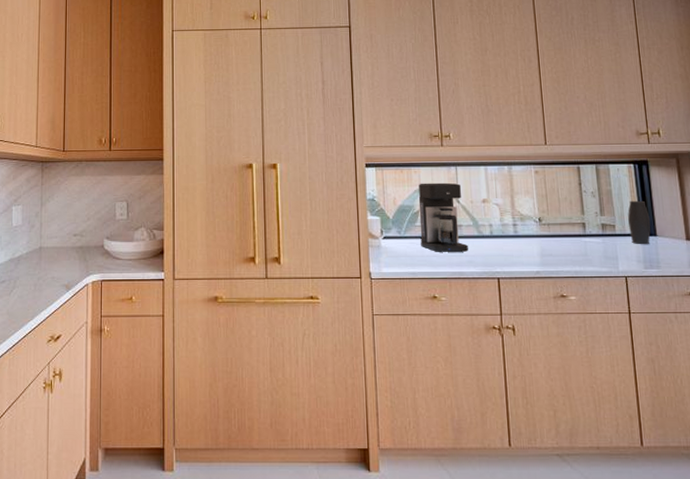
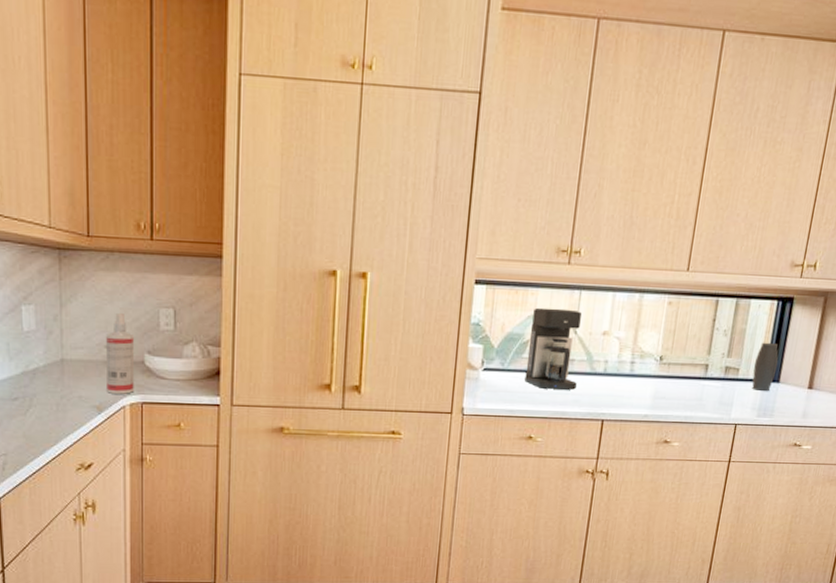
spray bottle: none [74,208,96,274] -> present [106,313,134,394]

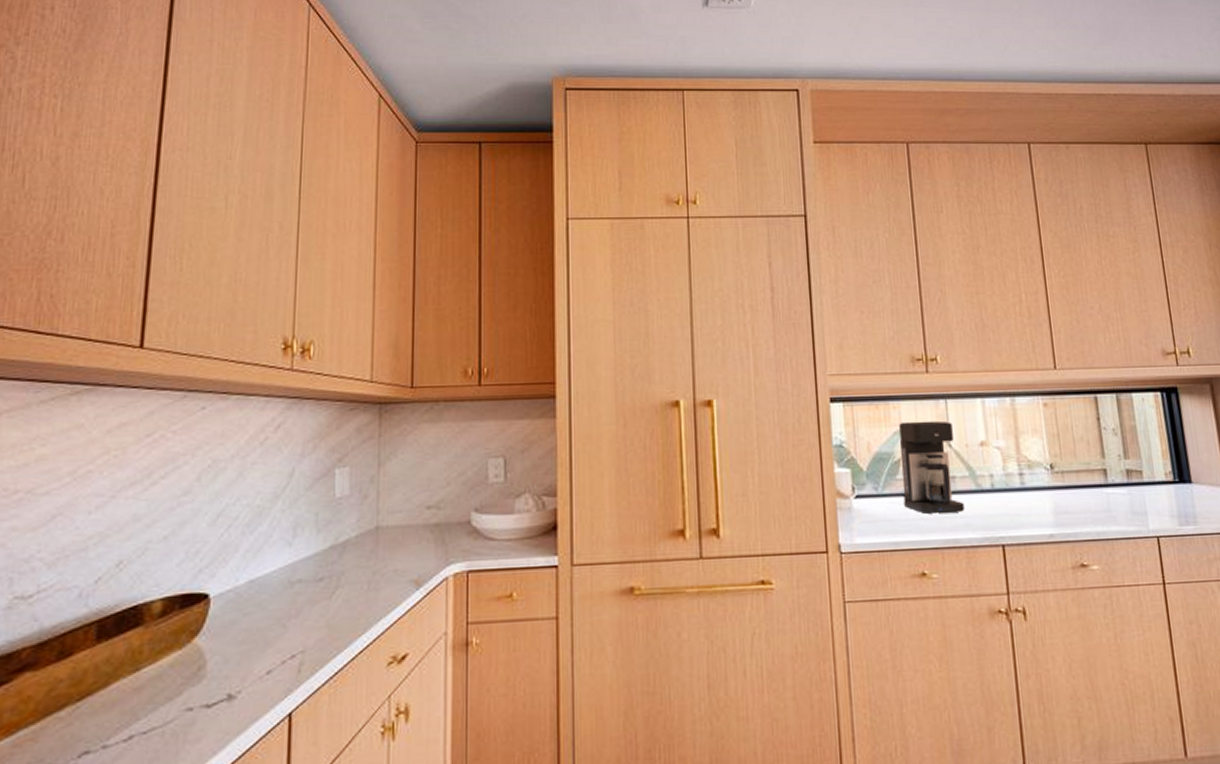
spray bottle: present [106,313,134,394] -> none [427,468,459,563]
vase: present [752,342,778,392] -> none [1156,438,1185,495]

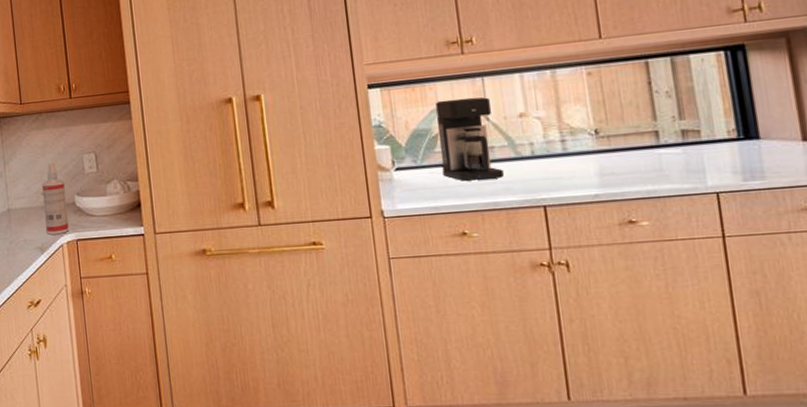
spray bottle: none [427,468,459,563] -> present [42,163,69,235]

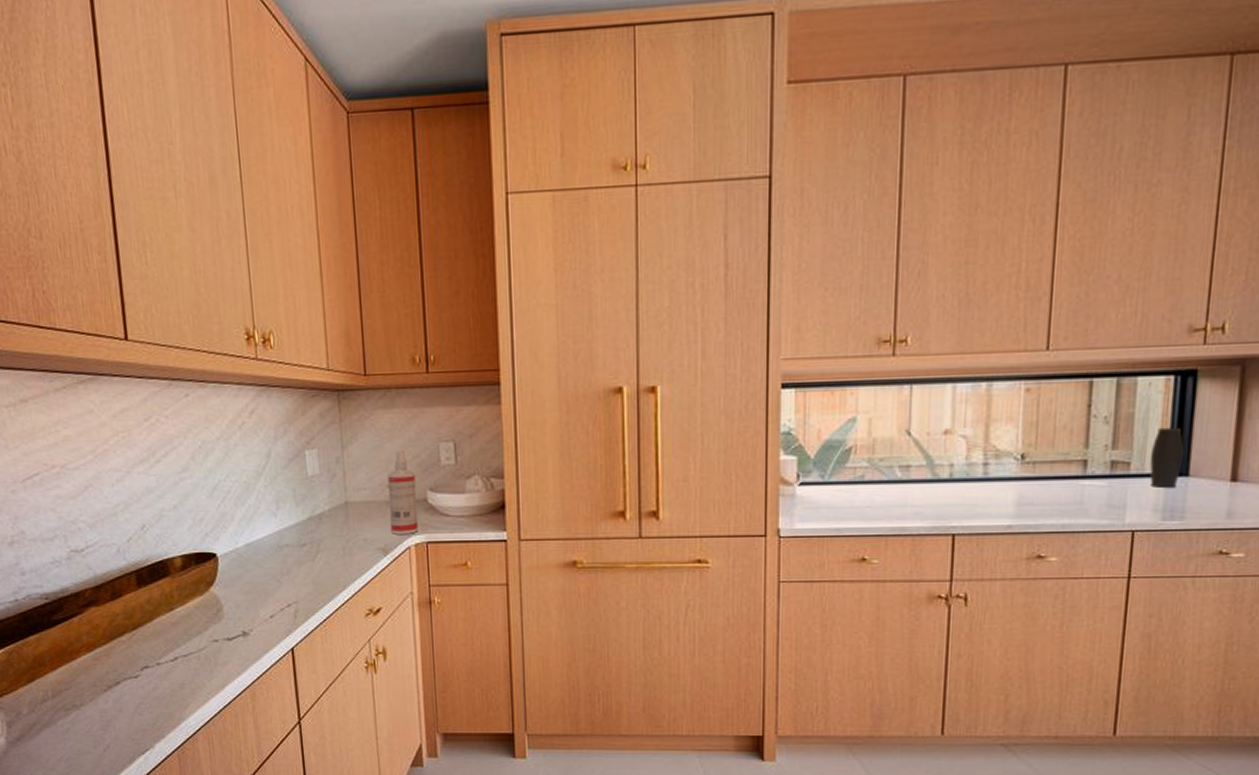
coffee maker: present [436,97,504,181] -> none [851,407,916,502]
vase: none [717,96,751,152] -> present [1149,427,1184,489]

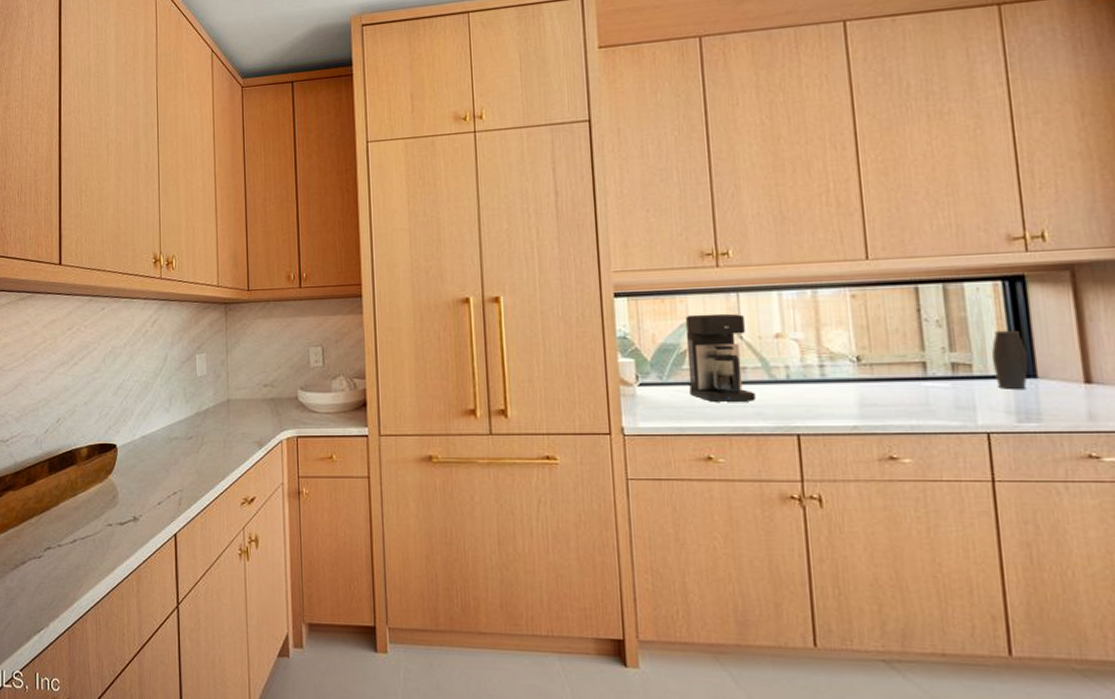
spray bottle: present [388,451,418,534] -> none [265,355,290,429]
coffee maker: none [851,407,916,502] -> present [685,313,756,402]

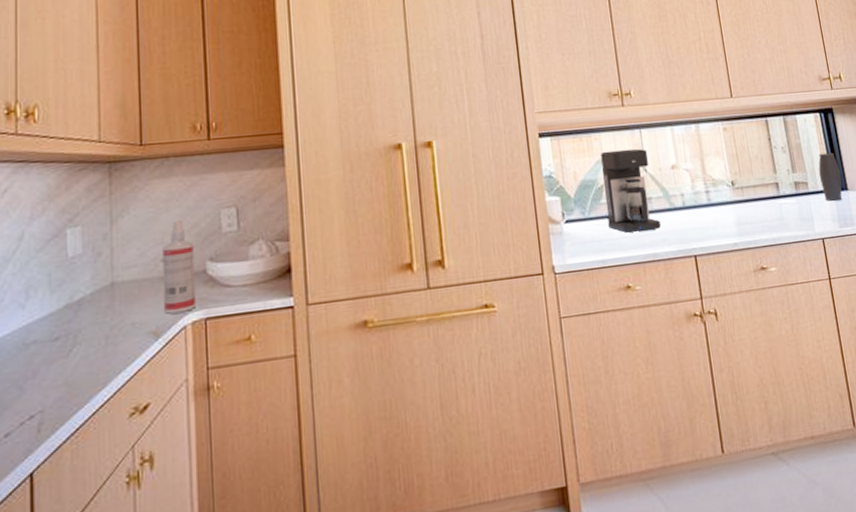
spray bottle: none [265,355,290,429] -> present [162,221,196,314]

